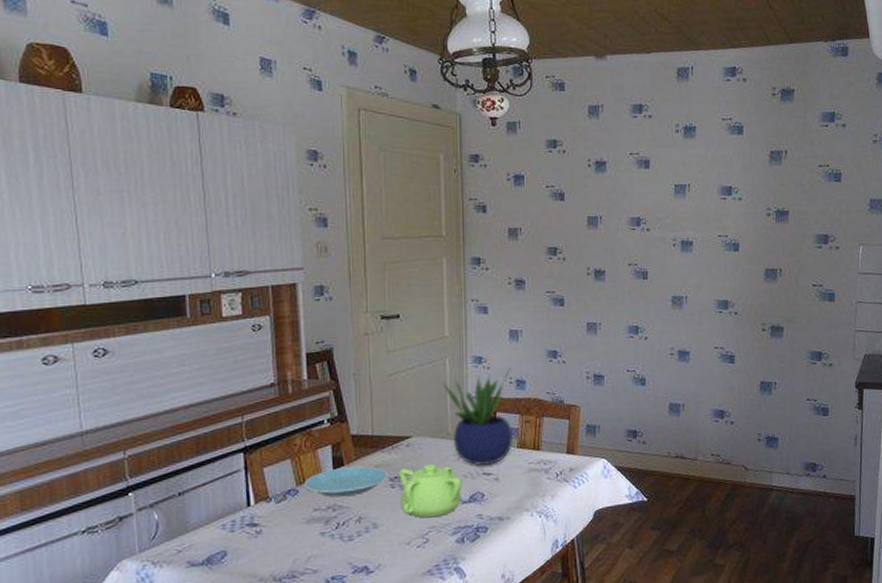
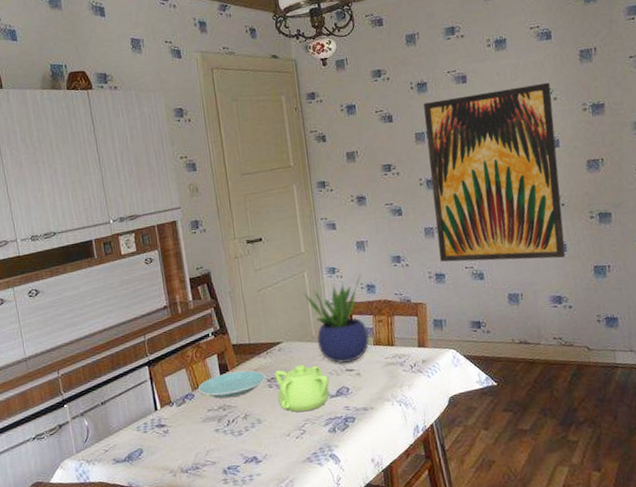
wall art: none [599,180,737,370] -> present [423,82,566,262]

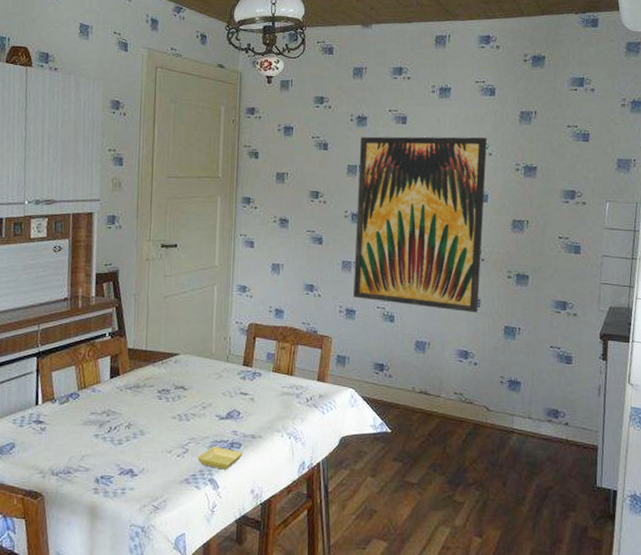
plate: present [197,370,266,399] -> none [84,377,157,404]
teapot: present [274,364,330,413] -> none [166,380,221,430]
potted plant: present [302,275,370,363] -> none [209,298,271,385]
saucer: none [315,423,359,445] -> present [198,447,243,470]

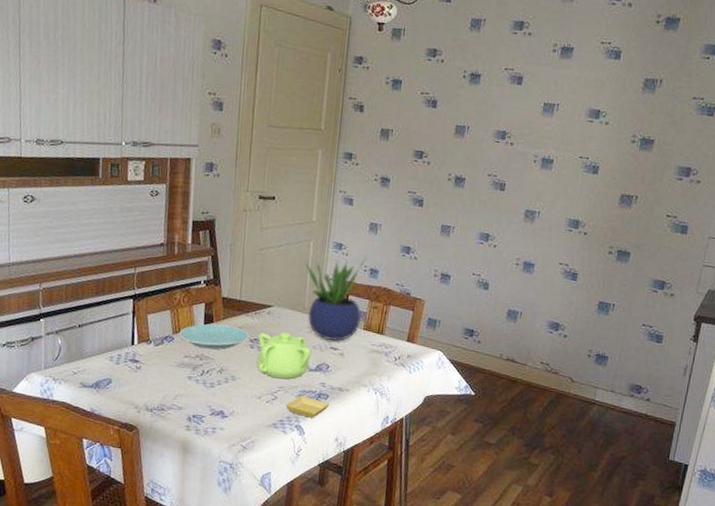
plate: none [84,377,157,404] -> present [178,324,250,350]
teapot: none [166,380,221,430] -> present [257,331,312,380]
potted plant: none [209,298,271,385] -> present [304,256,367,341]
wall art: present [354,136,487,313] -> none [450,96,606,287]

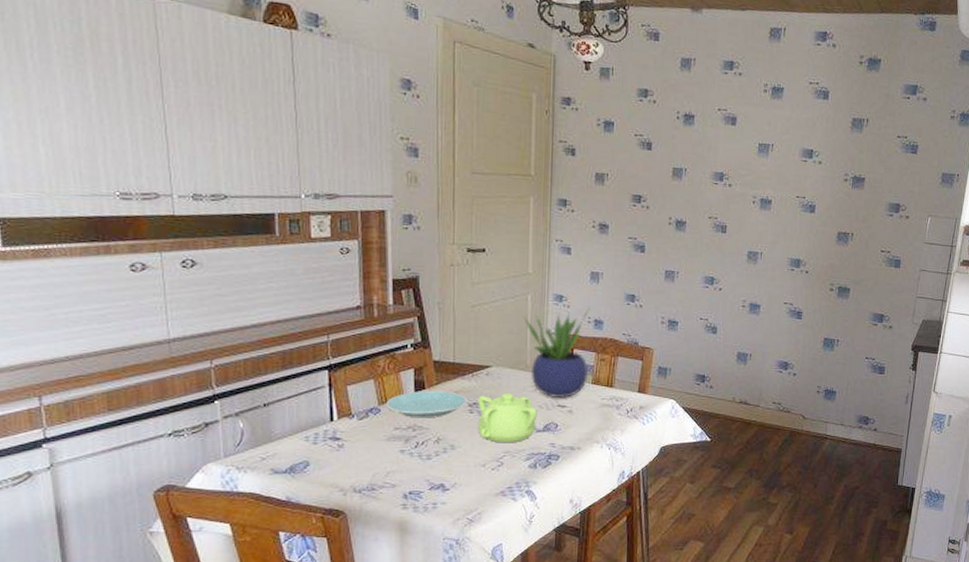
saucer: present [286,396,330,418] -> none [514,459,562,481]

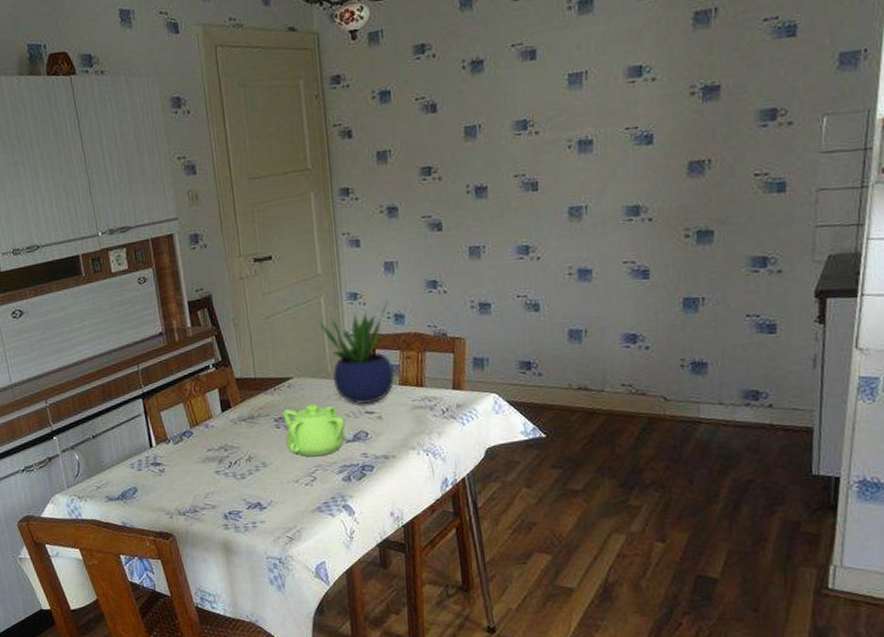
plate: present [385,391,468,418] -> none [196,408,273,438]

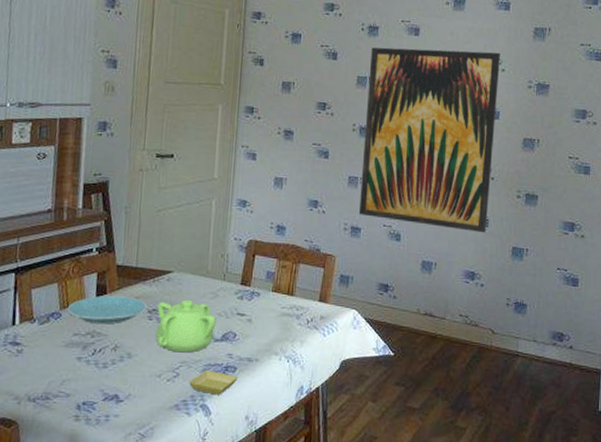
plate: none [196,408,273,438] -> present [67,296,148,324]
potted plant: present [317,303,395,404] -> none [206,214,273,306]
saucer: none [327,471,377,495] -> present [189,370,238,395]
wall art: none [477,56,649,289] -> present [359,47,500,233]

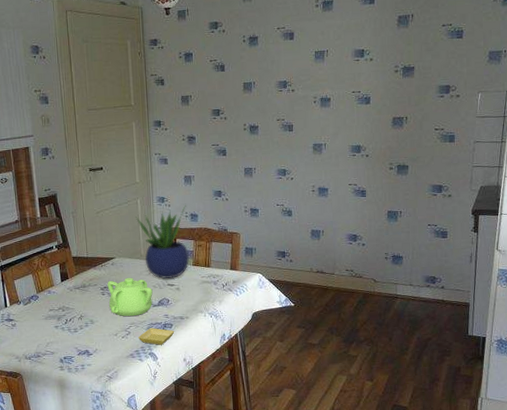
plate: present [67,296,148,324] -> none [41,279,100,301]
potted plant: none [206,214,273,306] -> present [135,205,190,279]
wall art: present [359,47,500,233] -> none [253,44,368,203]

